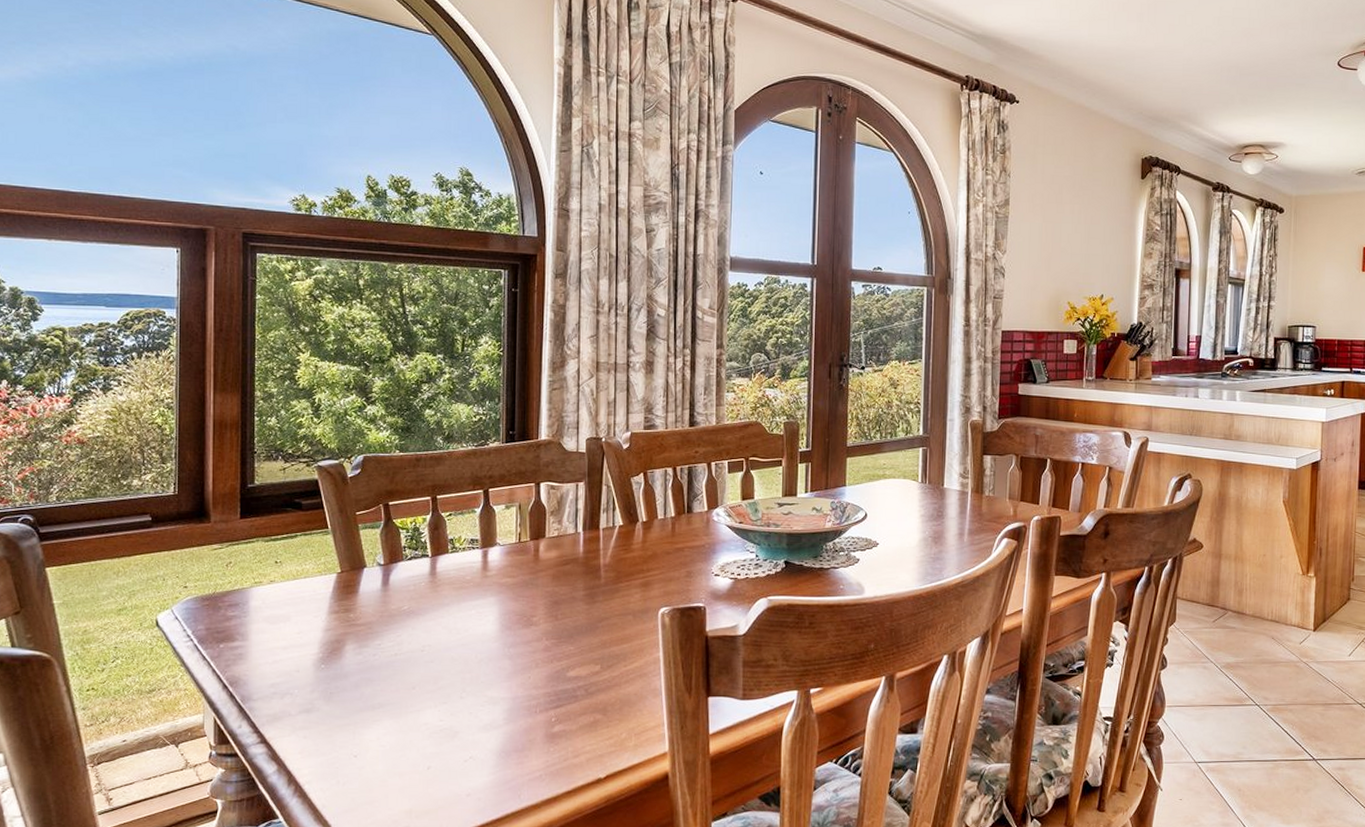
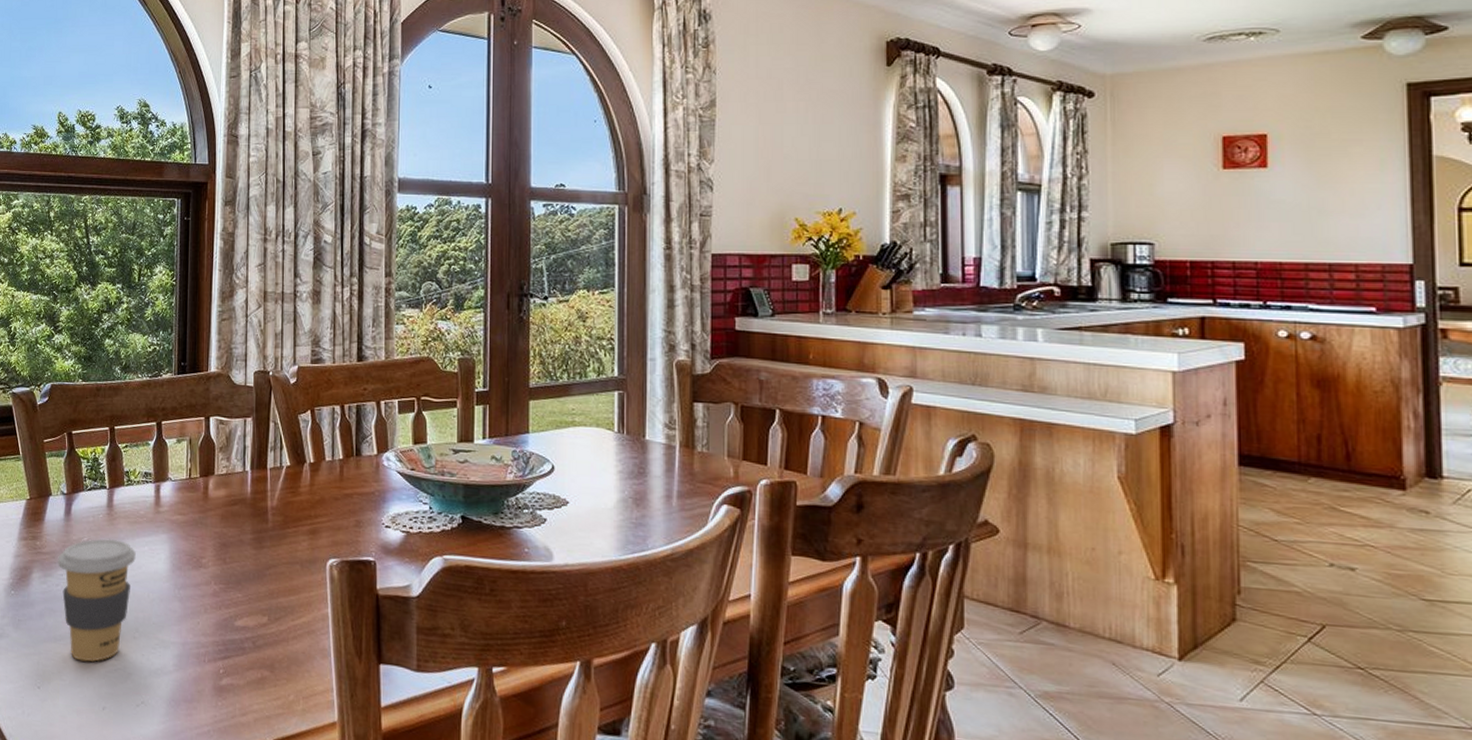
coffee cup: none [375,605,462,726] -> present [58,538,136,662]

